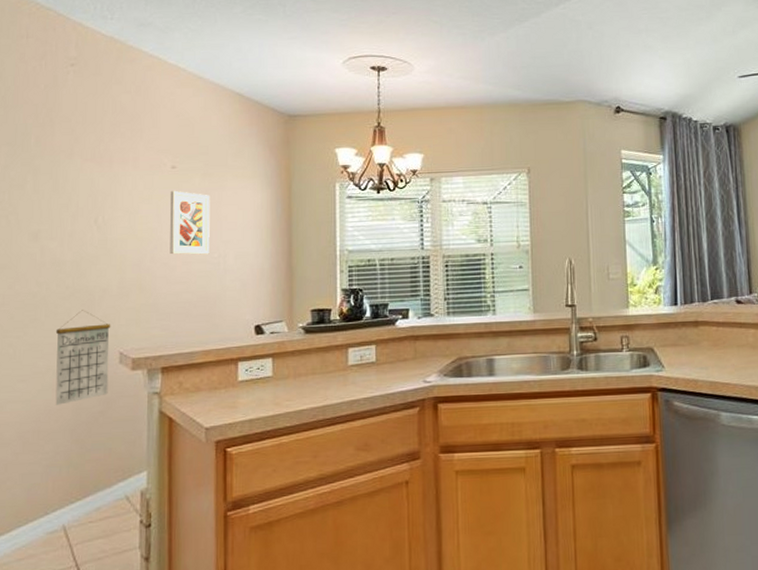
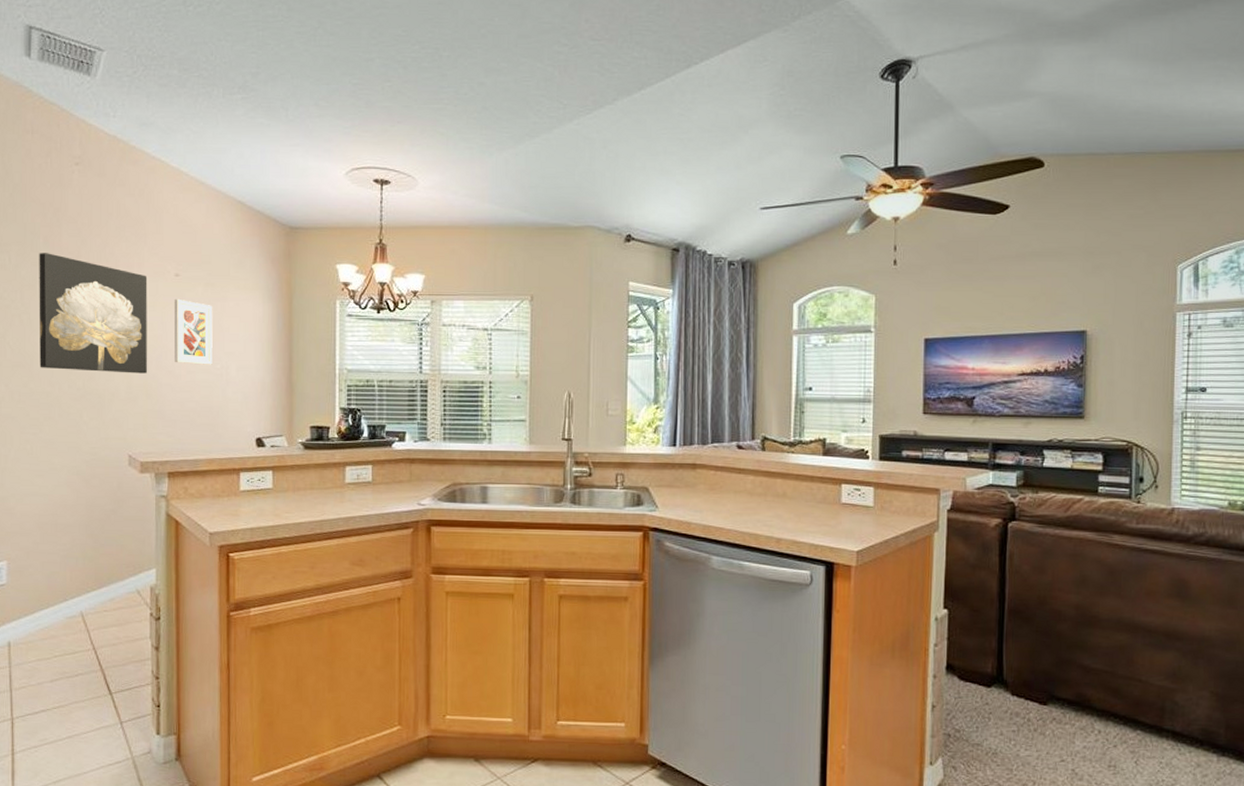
wall art: none [26,152,143,269] -> present [39,253,148,374]
calendar: present [55,310,111,405] -> none [68,412,120,501]

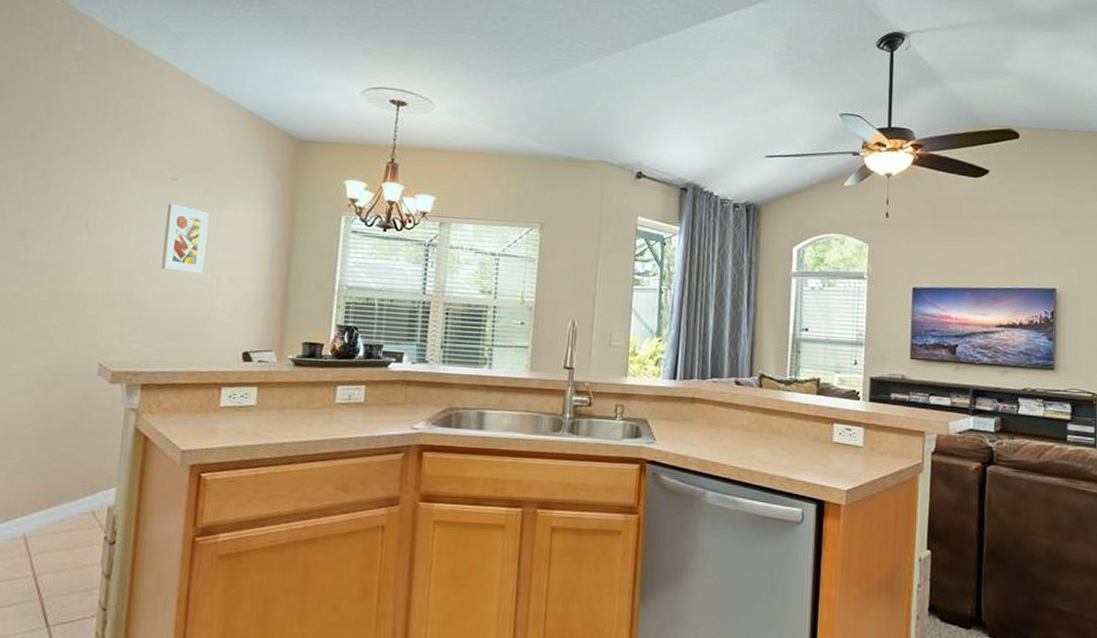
wall art: present [39,253,148,374] -> none [9,146,141,279]

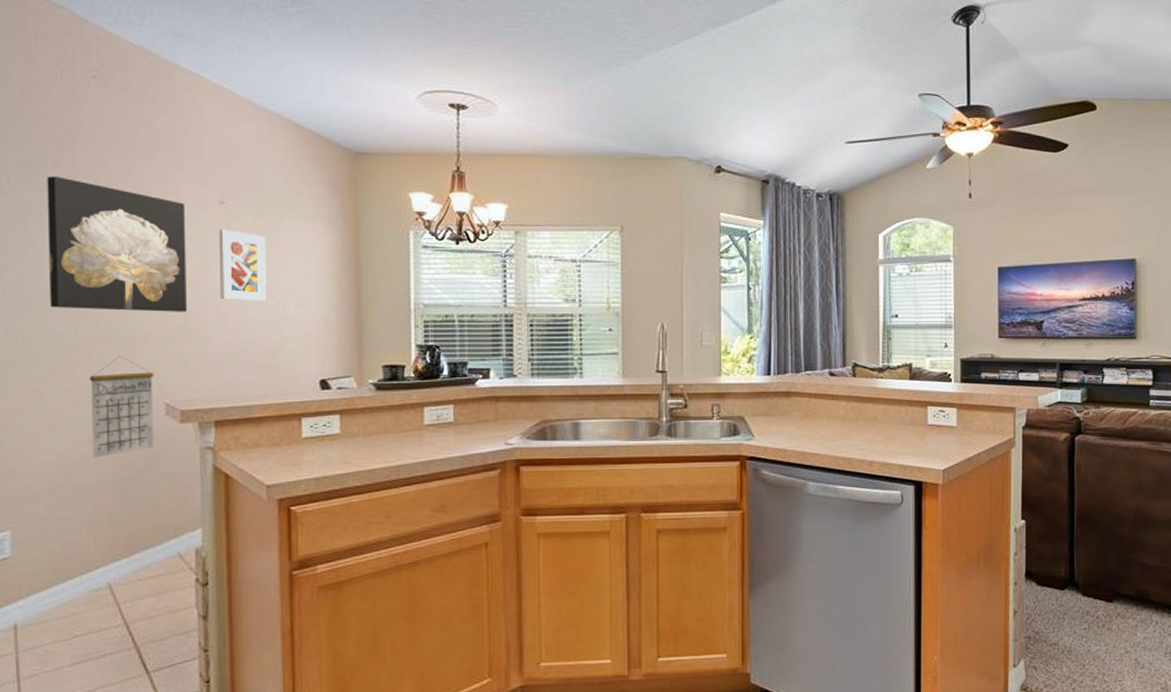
wall art: none [9,146,141,279] -> present [47,176,187,312]
calendar: none [26,316,93,411] -> present [89,356,155,458]

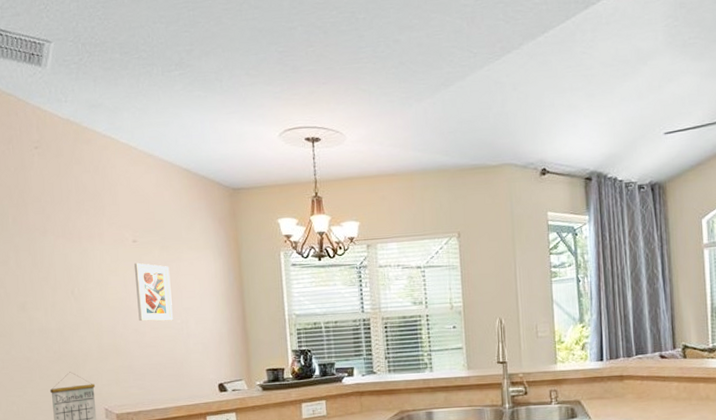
wall art: present [47,176,187,312] -> none [9,231,115,336]

